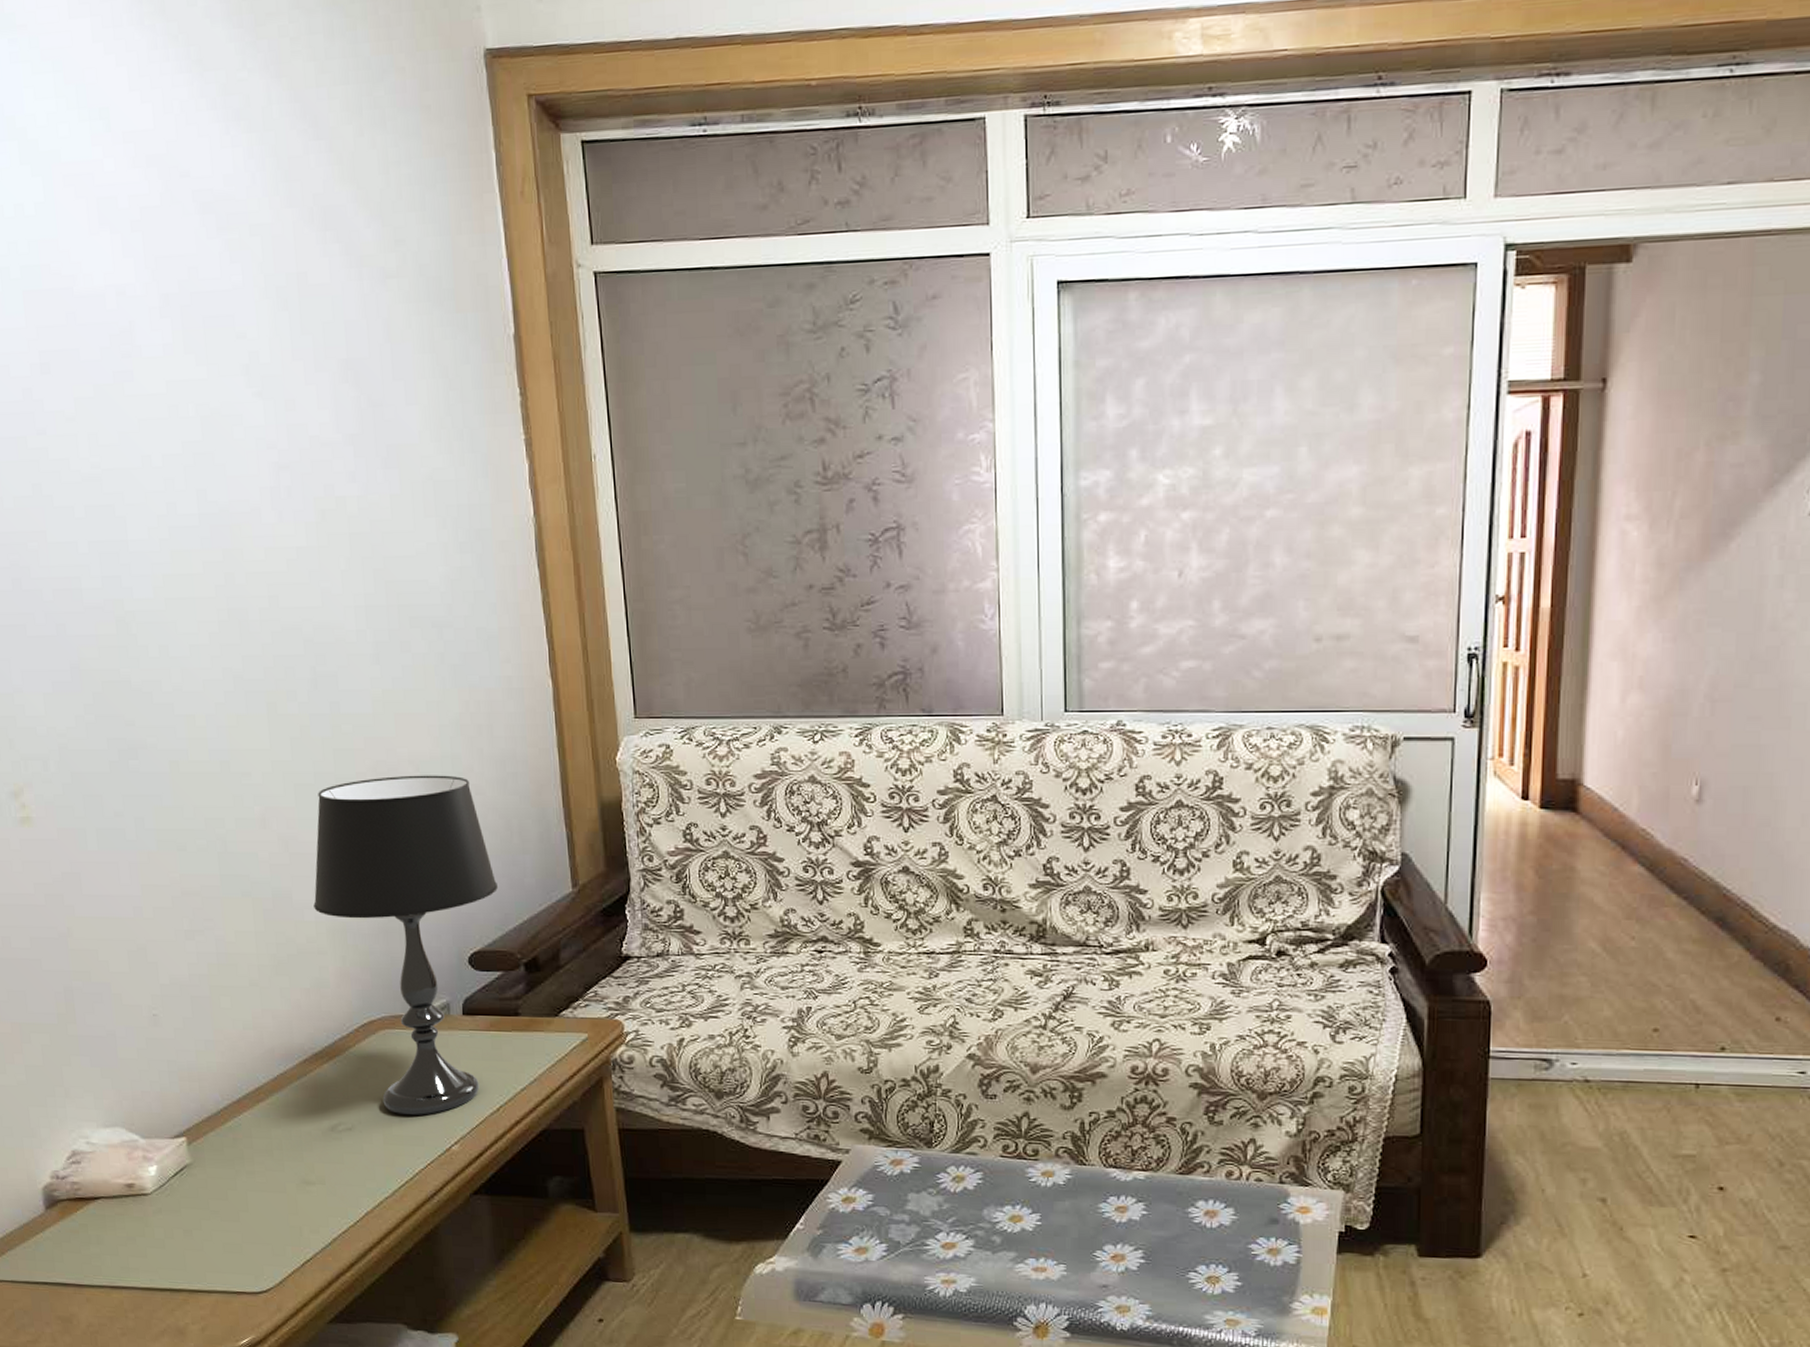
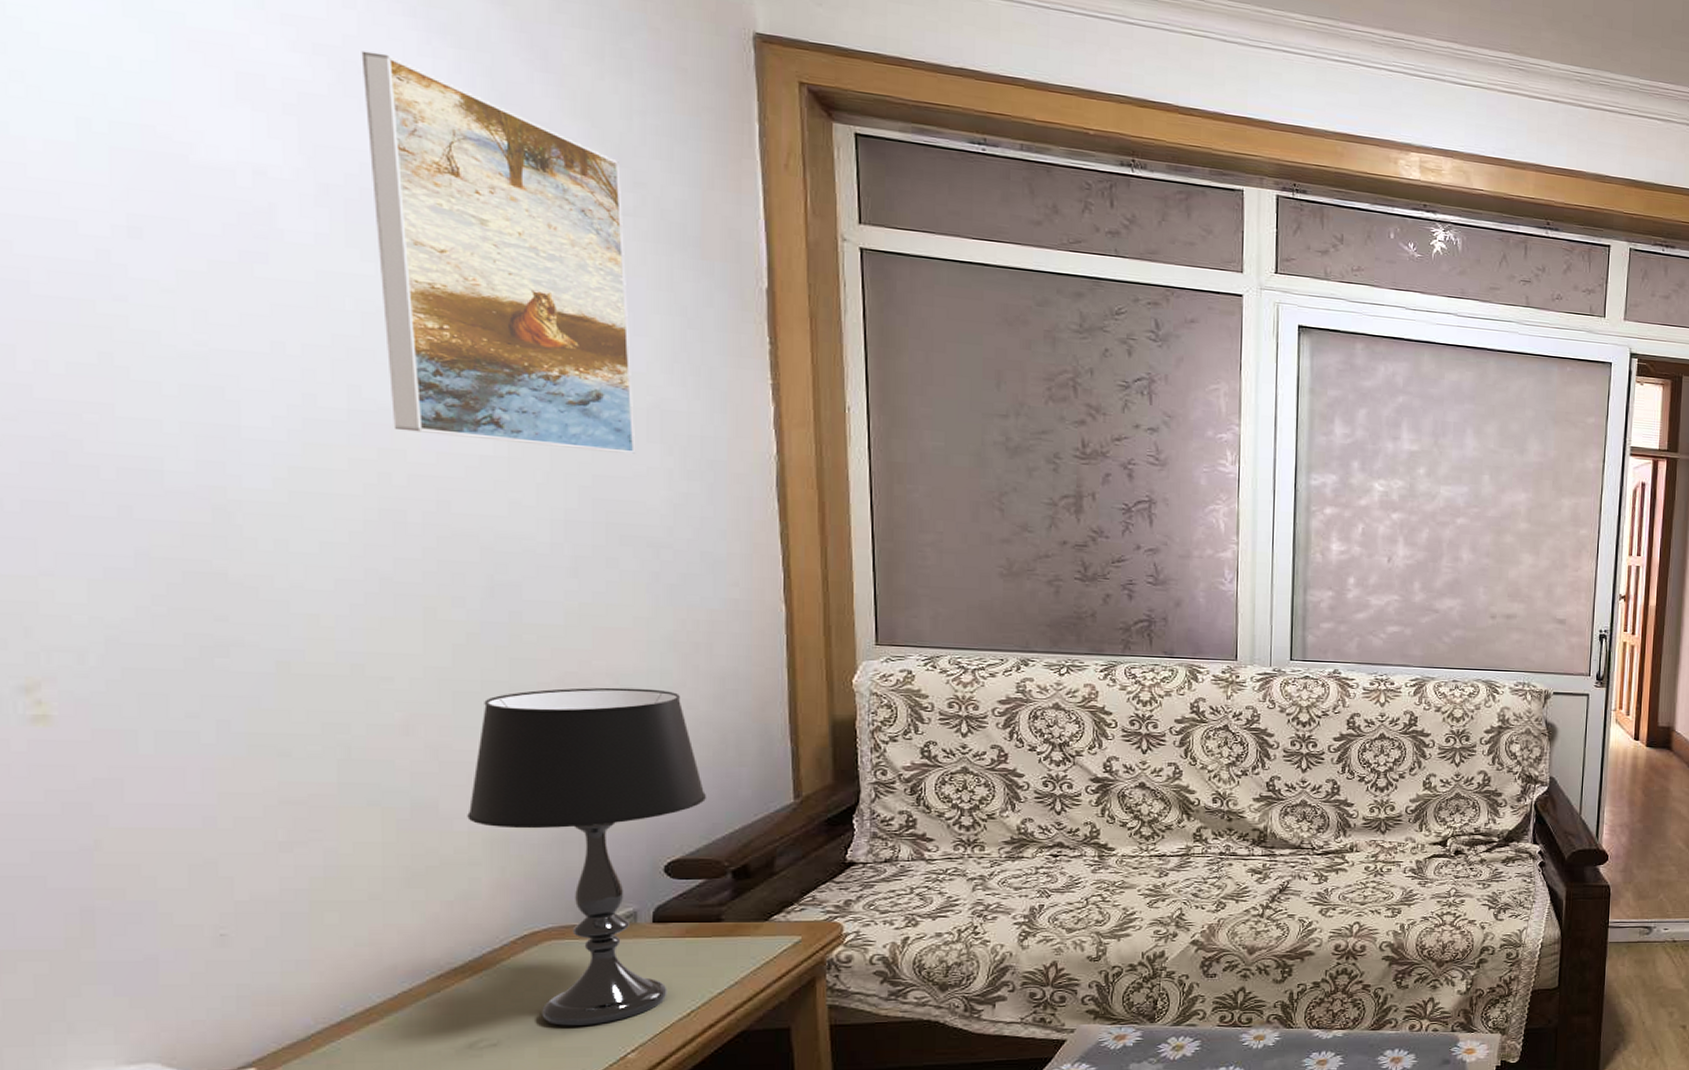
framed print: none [180,152,415,532] -> present [361,50,635,454]

